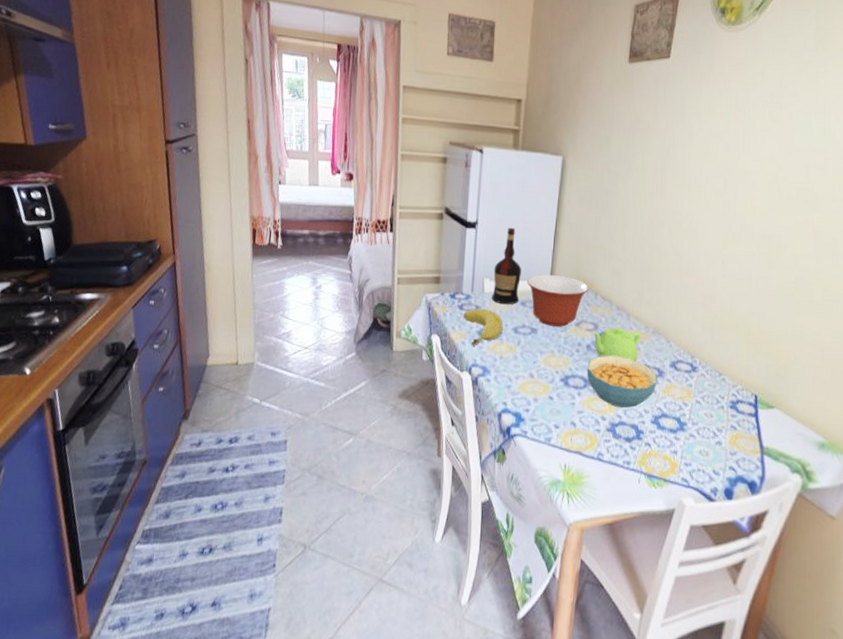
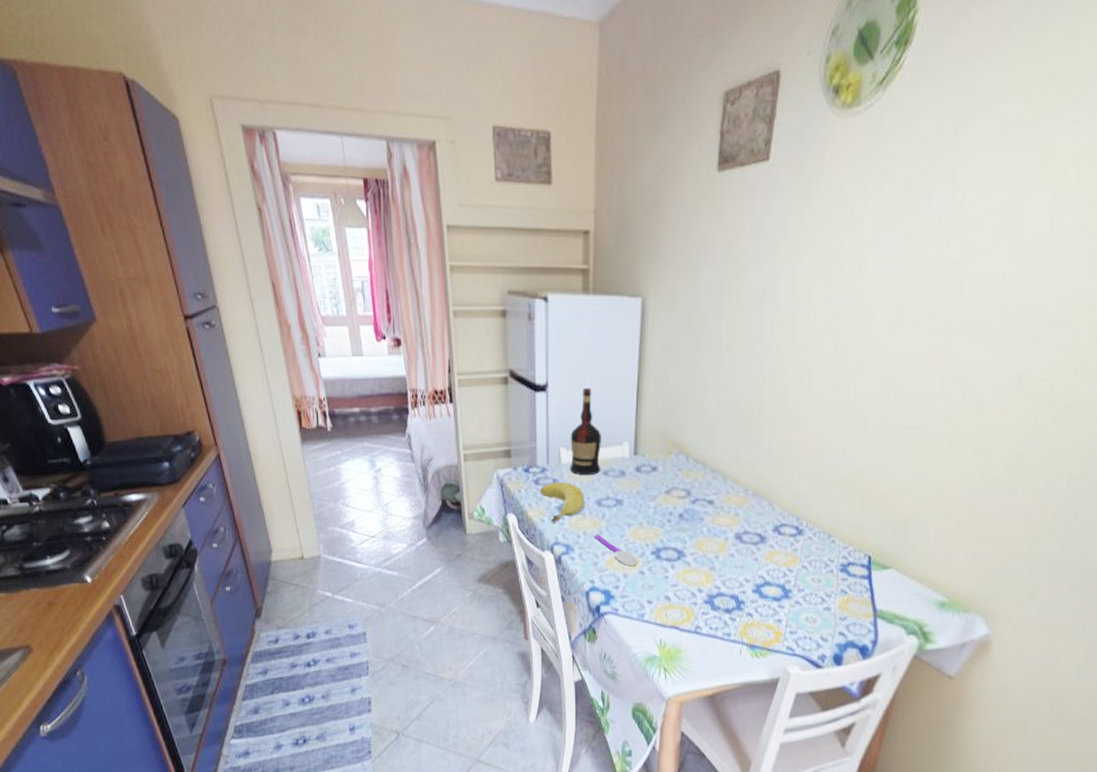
spoon: none [509,359,548,391] -> present [594,534,637,566]
mixing bowl: present [526,274,589,327] -> none [608,439,679,496]
cereal bowl: present [587,355,657,408] -> none [680,523,759,579]
teapot: present [592,327,642,362] -> none [684,491,740,528]

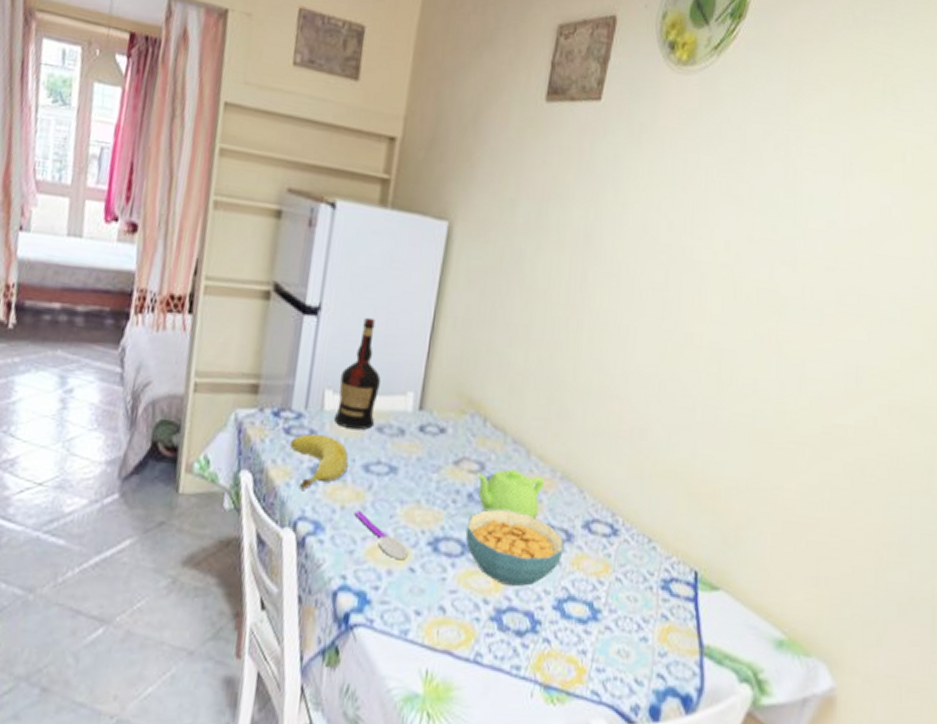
cereal bowl: none [680,523,759,579] -> present [465,509,564,587]
teapot: none [684,491,740,528] -> present [476,468,545,519]

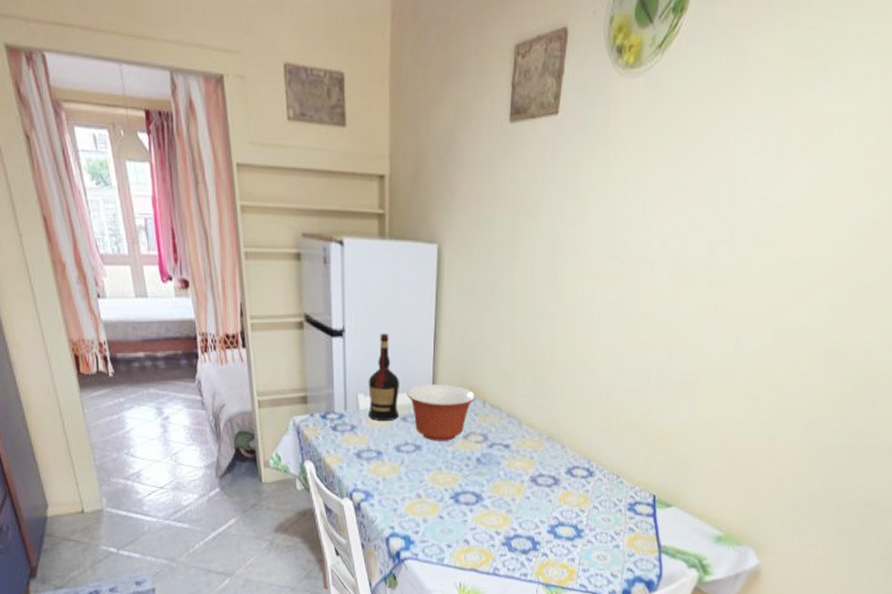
banana: present [290,434,349,490] -> none [338,428,384,470]
spoon: present [354,510,408,559] -> none [393,480,437,511]
mixing bowl: none [386,388,476,466] -> present [406,384,476,441]
cereal bowl: present [465,509,564,587] -> none [478,467,553,521]
teapot: present [476,468,545,519] -> none [481,436,535,472]

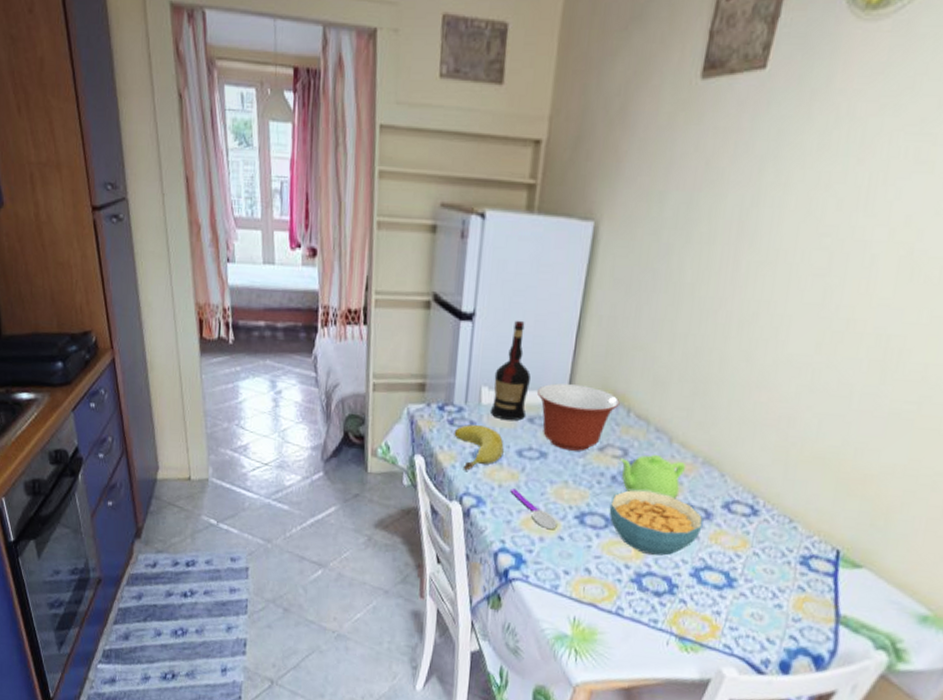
banana: none [338,428,384,470] -> present [454,425,504,471]
spoon: none [393,480,437,511] -> present [510,488,558,529]
cereal bowl: none [478,467,553,521] -> present [609,489,704,556]
teapot: none [481,436,535,472] -> present [619,454,687,499]

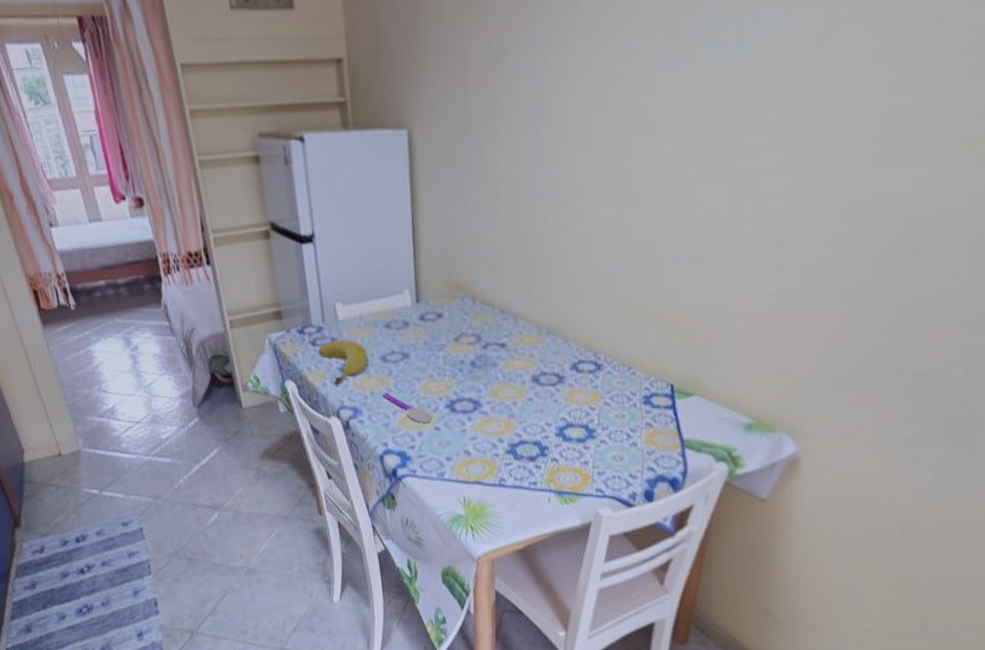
liquor: present [490,320,531,421] -> none [345,233,383,331]
mixing bowl: present [536,383,620,451] -> none [387,283,465,347]
cereal bowl: present [609,489,704,556] -> none [474,367,558,426]
teapot: present [619,454,687,499] -> none [474,333,534,373]

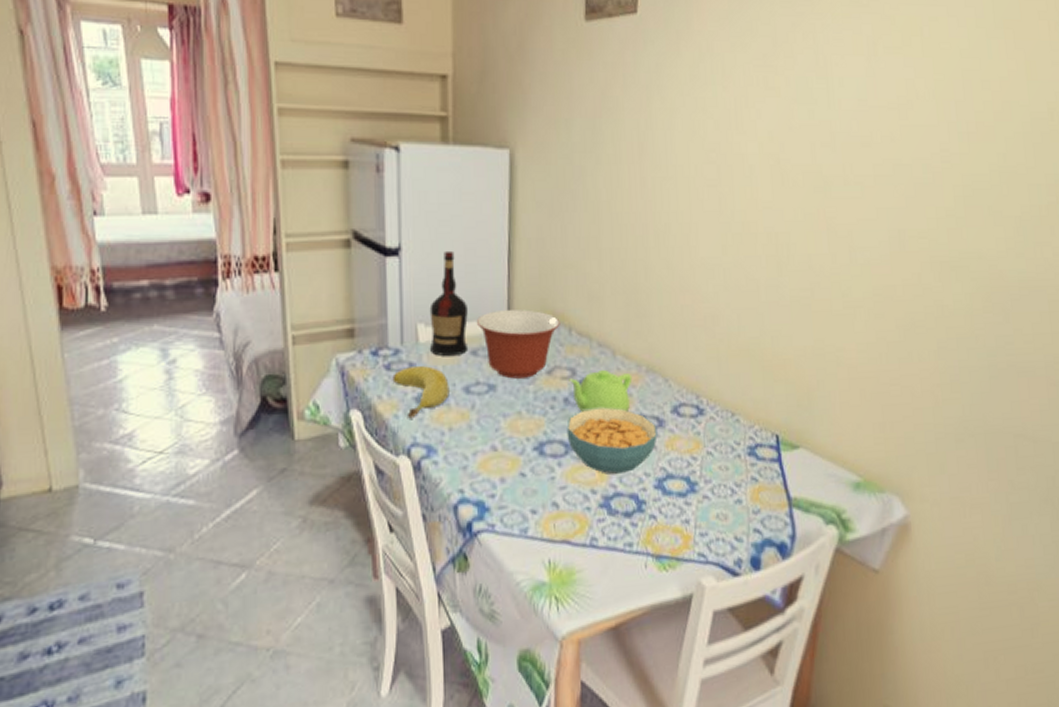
liquor: none [345,233,383,331] -> present [429,250,469,356]
spoon: present [382,393,432,423] -> none [462,429,517,467]
mixing bowl: none [387,283,465,347] -> present [476,309,560,379]
teapot: none [474,333,534,373] -> present [569,369,633,412]
cereal bowl: none [474,367,558,426] -> present [566,407,658,475]

